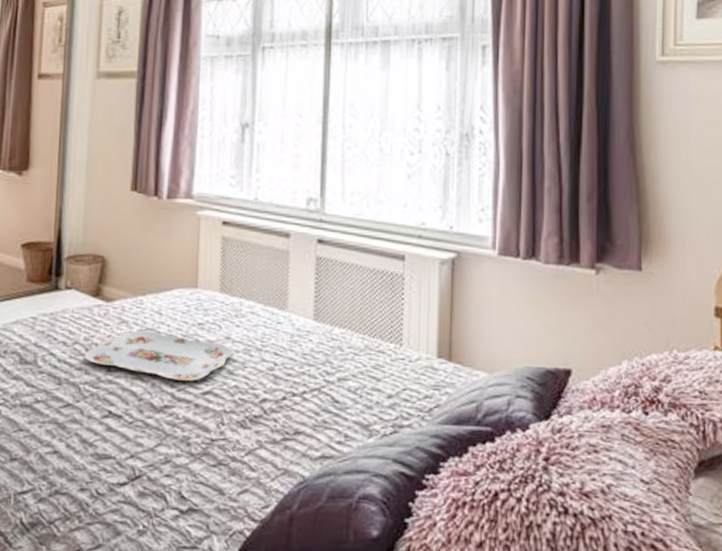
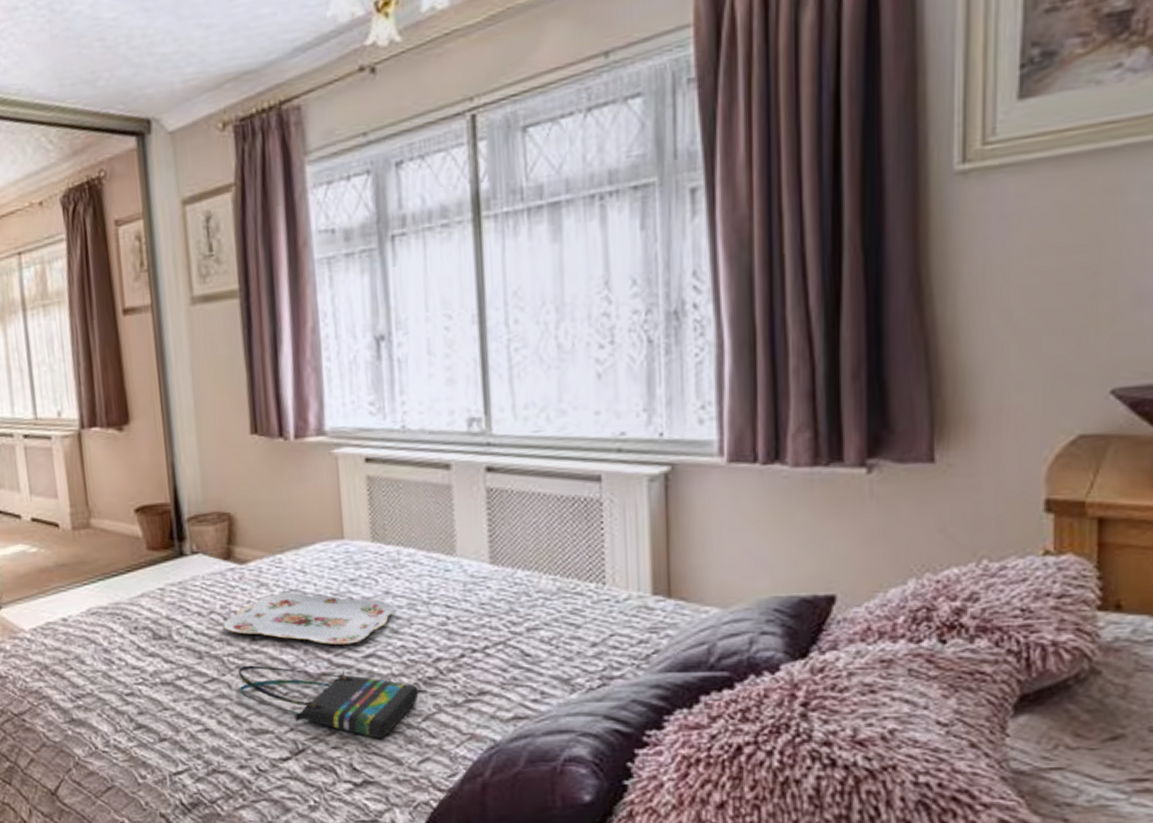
tote bag: none [90,394,245,469] -> present [239,665,419,738]

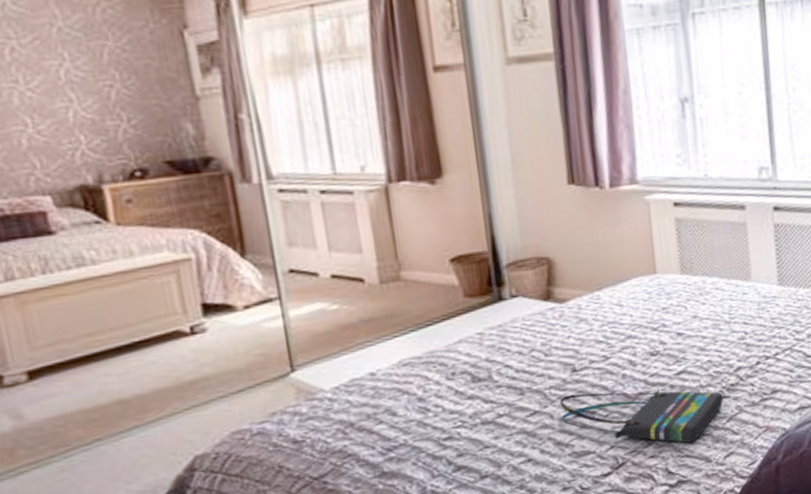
serving tray: present [223,592,396,645] -> none [544,323,702,367]

